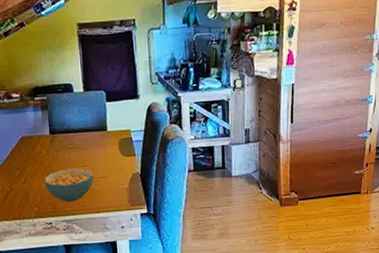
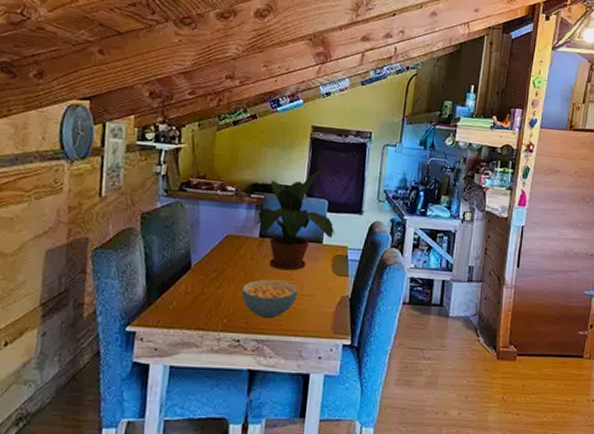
potted plant: none [42,63,117,160] -> present [253,169,335,271]

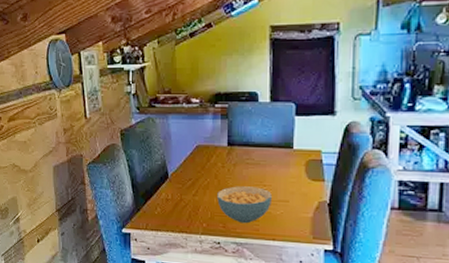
potted plant: present [253,169,335,271] -> none [221,71,306,177]

